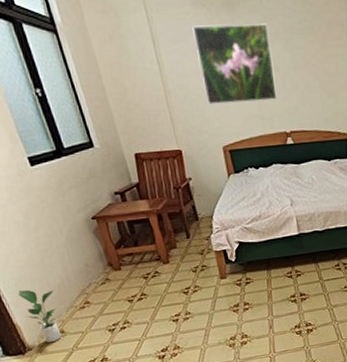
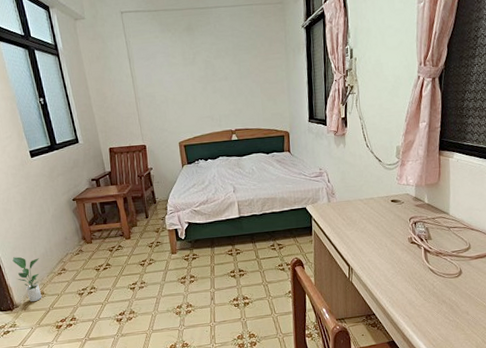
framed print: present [192,23,277,105] -> none [160,43,225,108]

